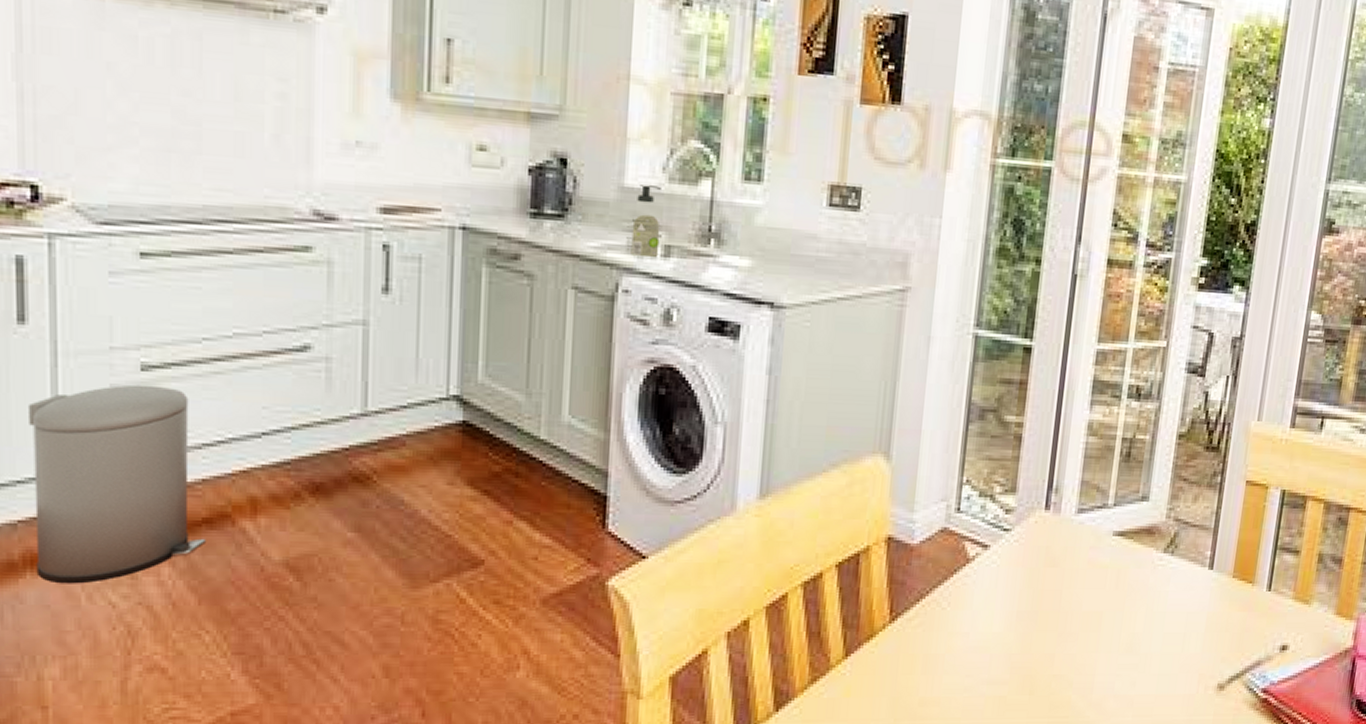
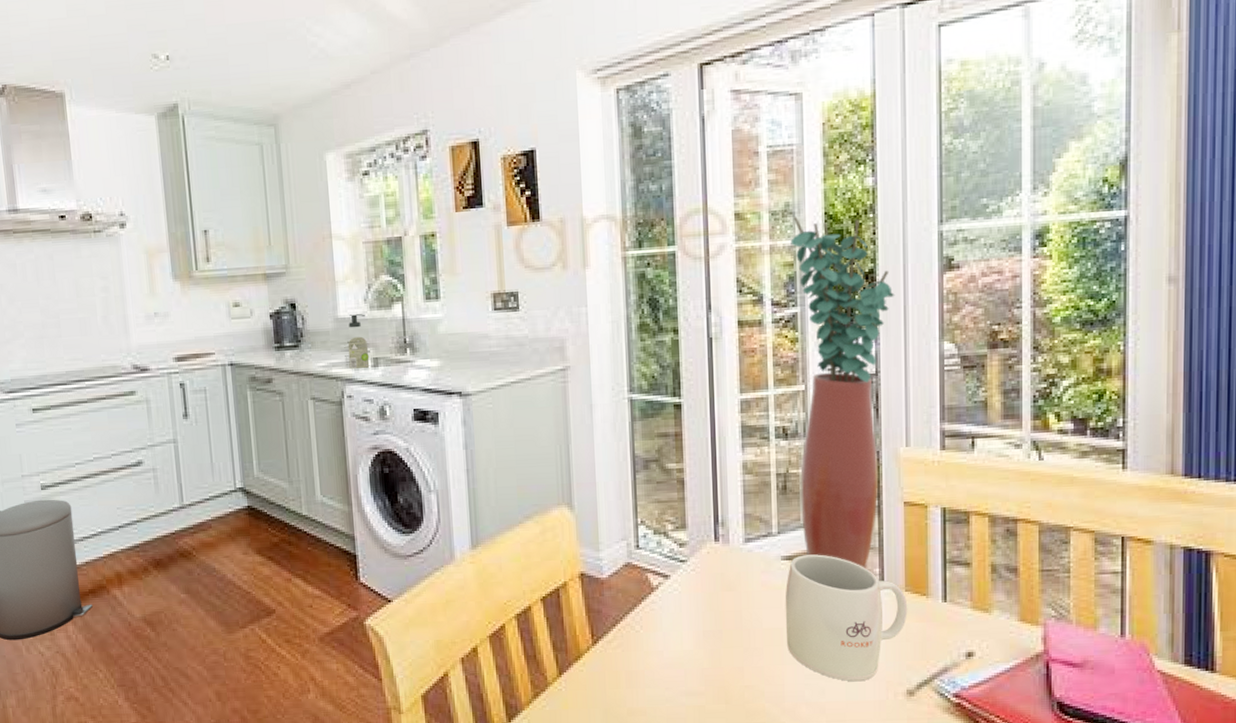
mug: none [1104,531,1233,674] -> present [785,554,908,682]
vase: none [1140,149,1273,551] -> present [790,217,895,569]

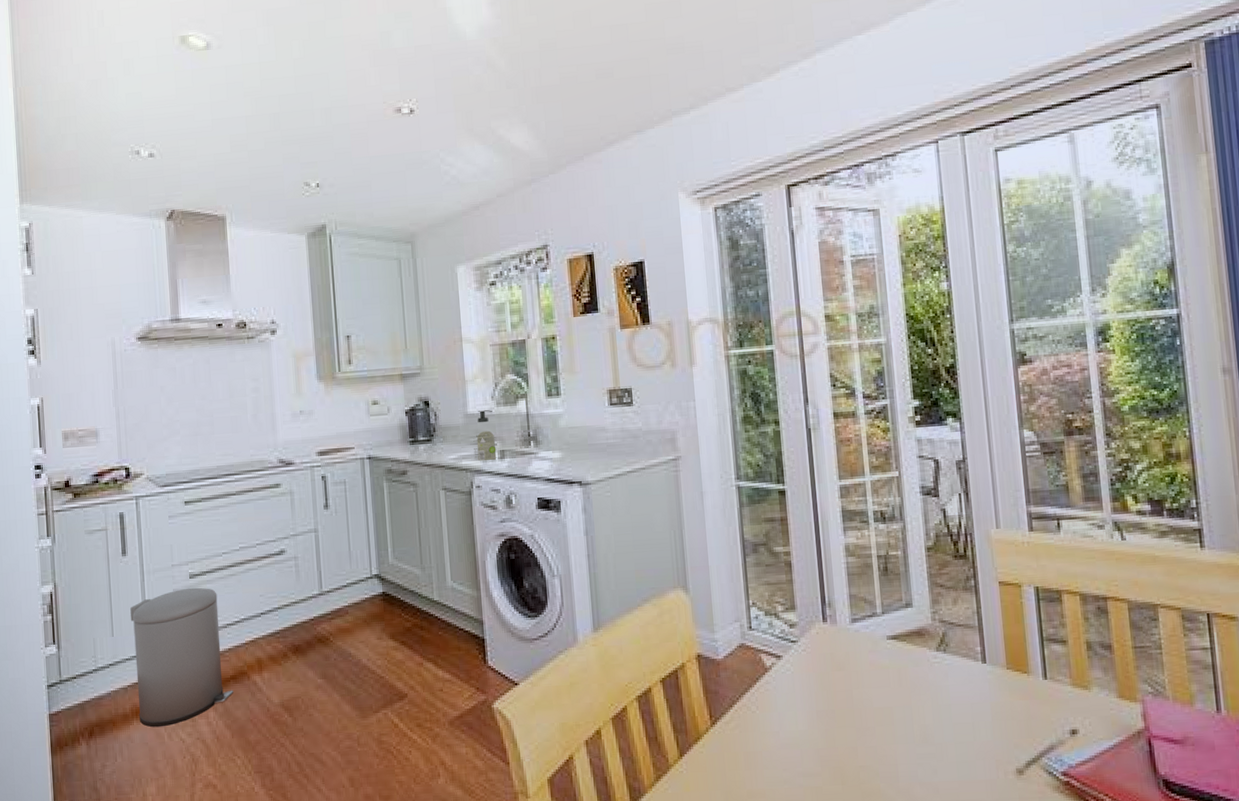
mug: present [785,554,908,682] -> none [893,633,1011,761]
vase: present [790,217,895,569] -> none [877,318,976,648]

